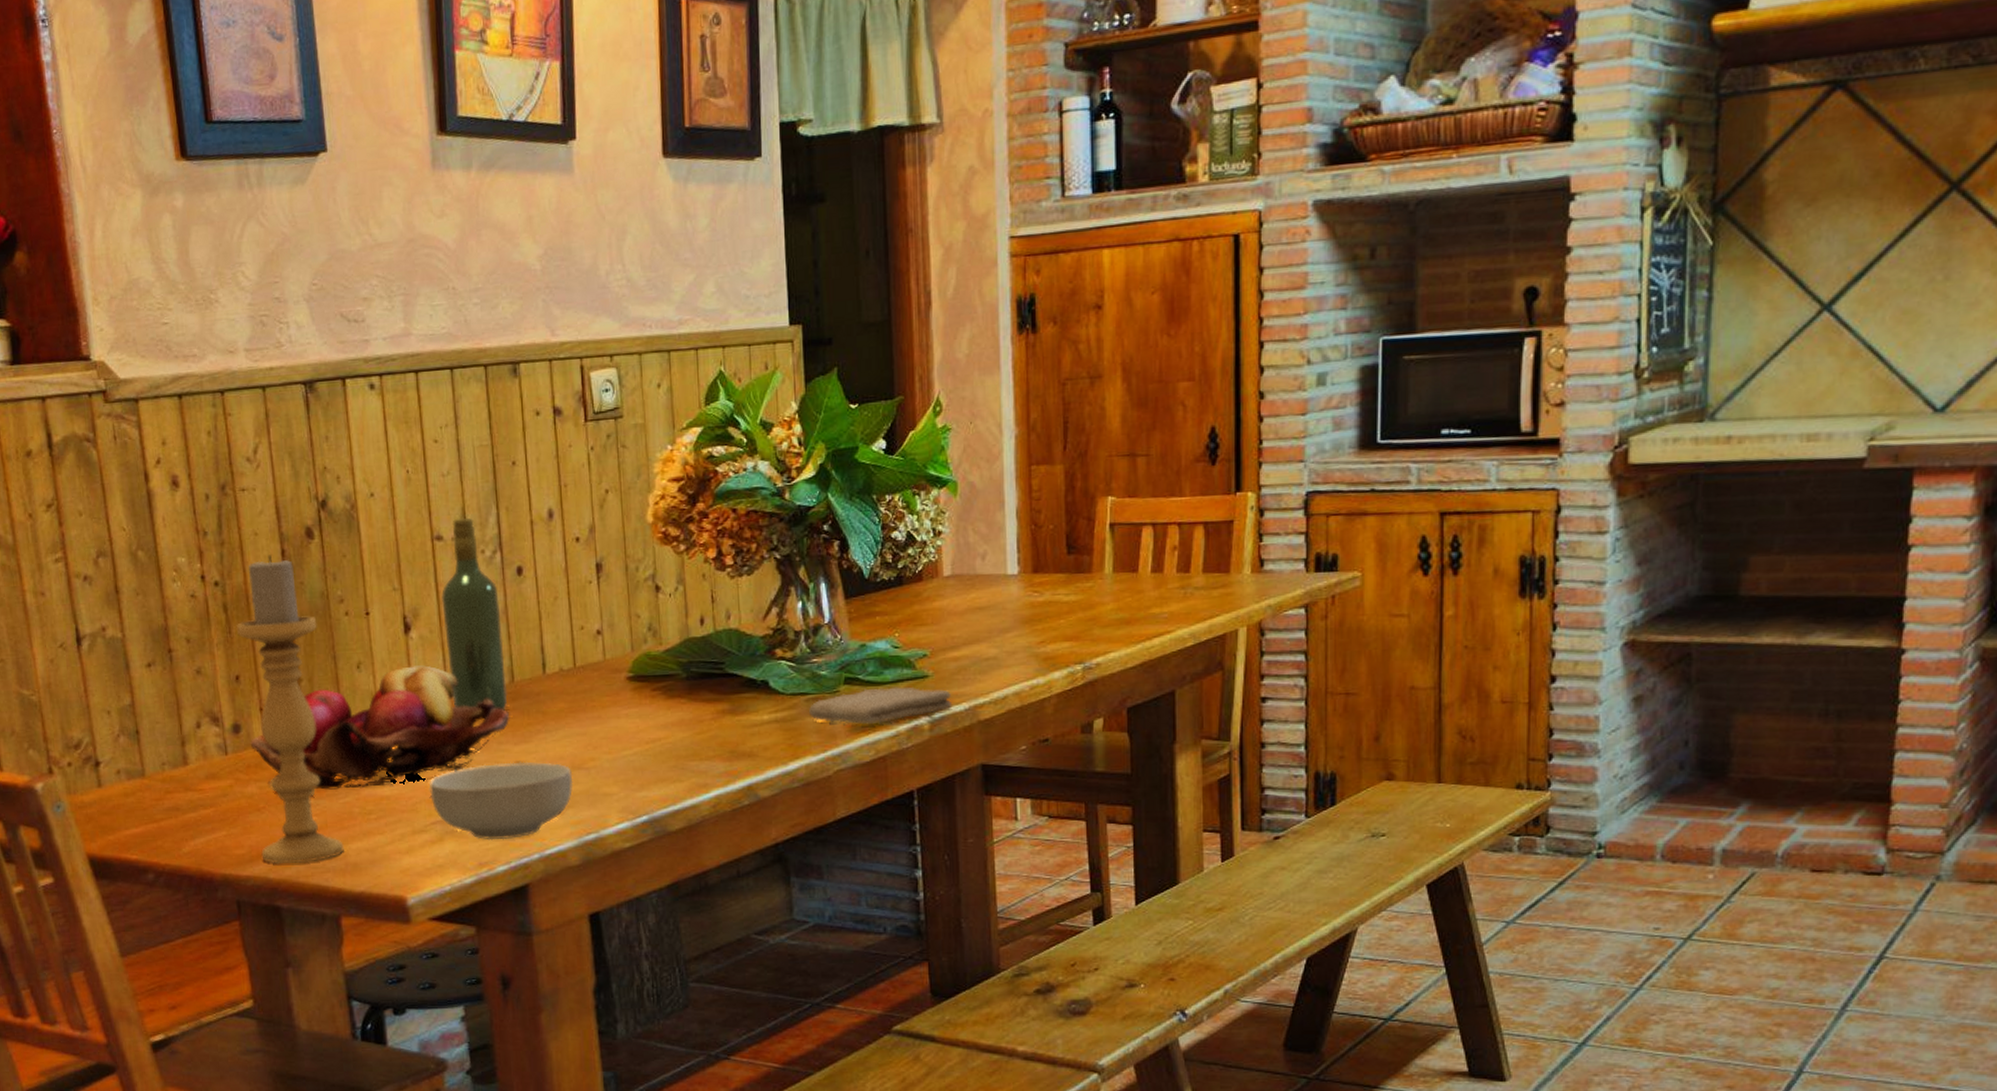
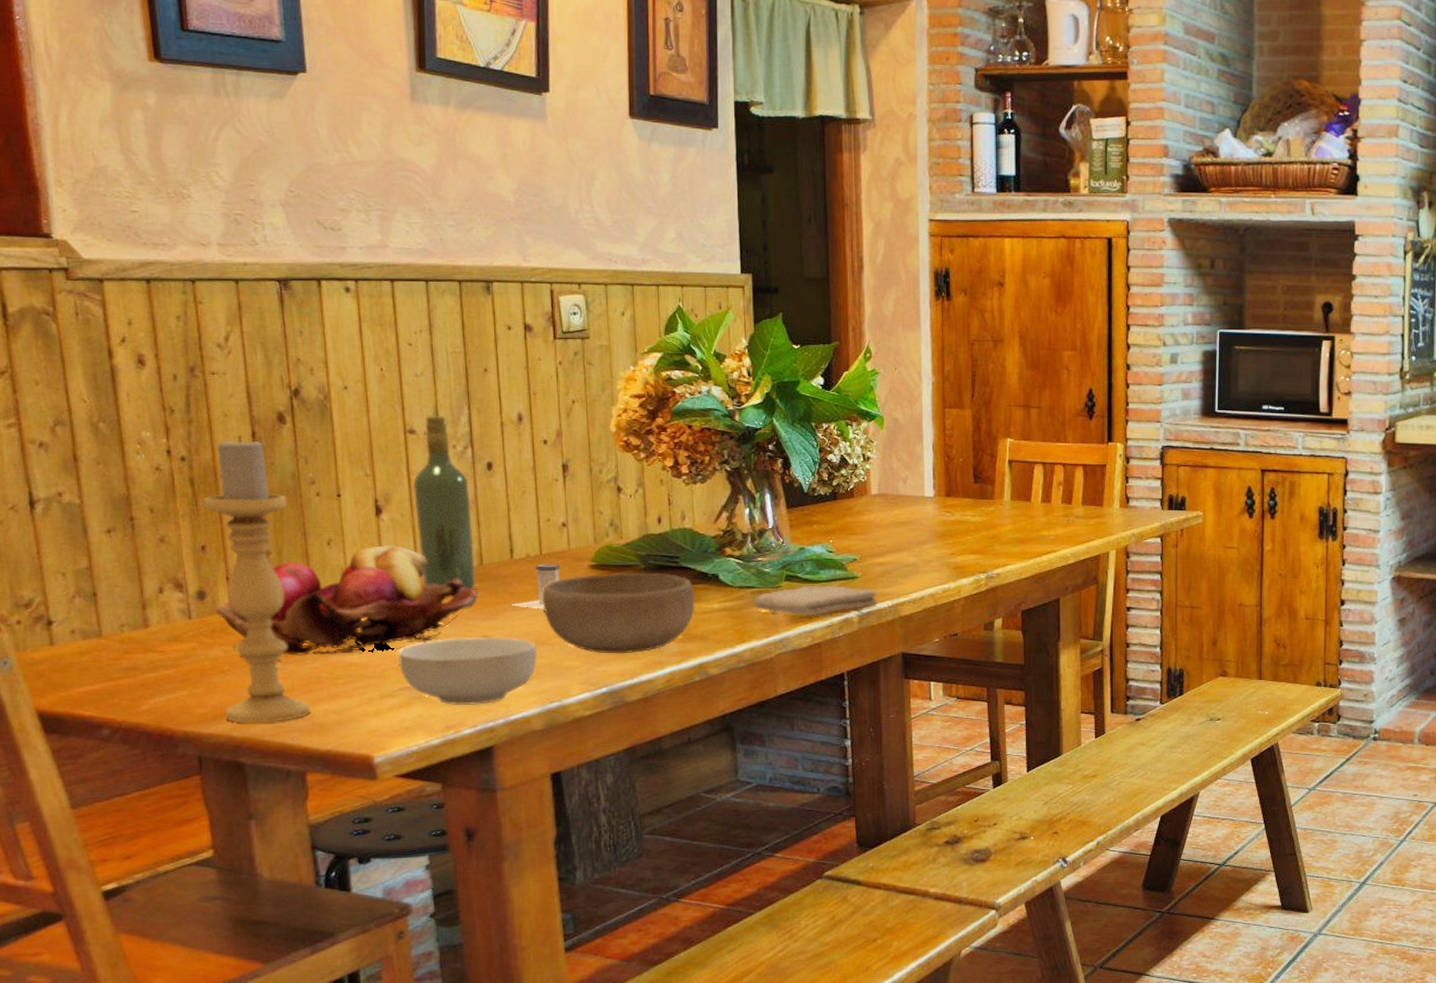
salt shaker: none [544,677,596,729] -> present [511,563,561,609]
bowl: none [577,681,743,778] -> present [542,572,695,654]

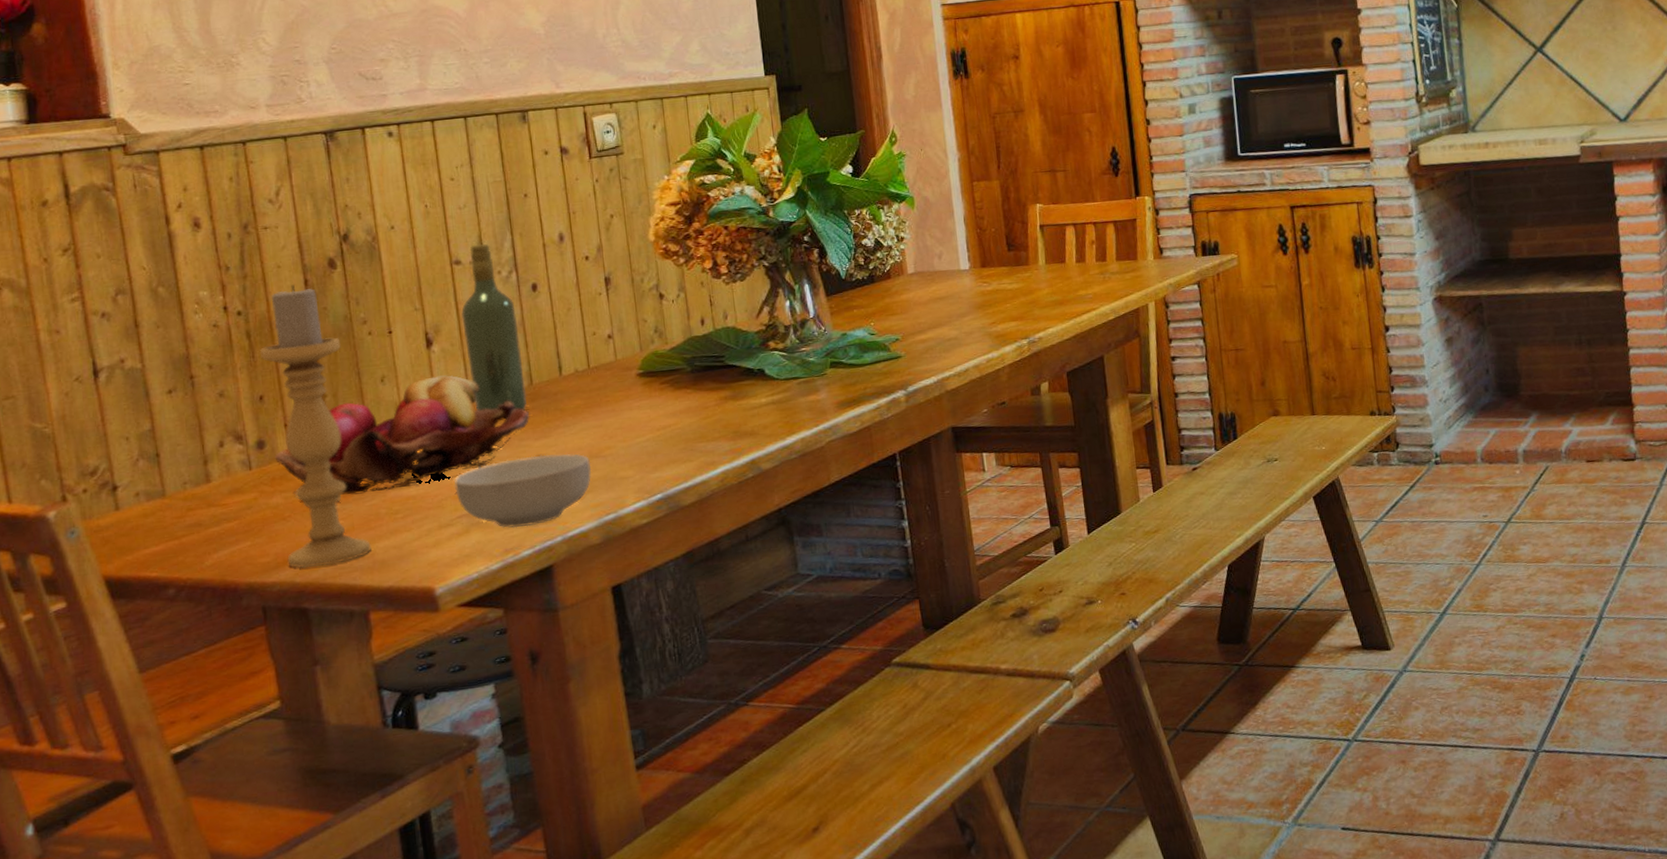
salt shaker: present [511,563,561,609] -> none [562,375,609,423]
bowl: present [542,572,695,654] -> none [592,373,743,461]
washcloth: present [754,585,878,616] -> none [801,366,923,401]

